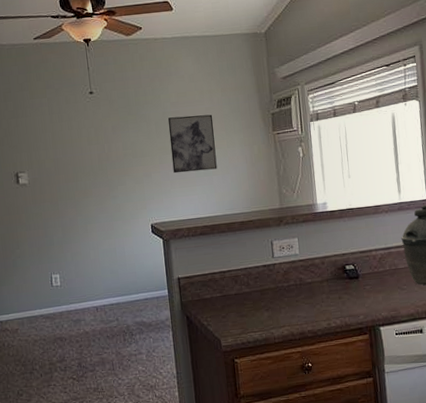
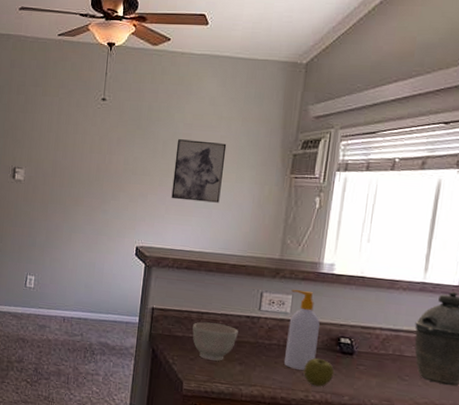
bowl: none [218,278,260,314] -> present [192,322,238,361]
soap bottle: none [296,231,329,303] -> present [284,289,321,370]
apple: none [321,288,347,314] -> present [303,358,334,387]

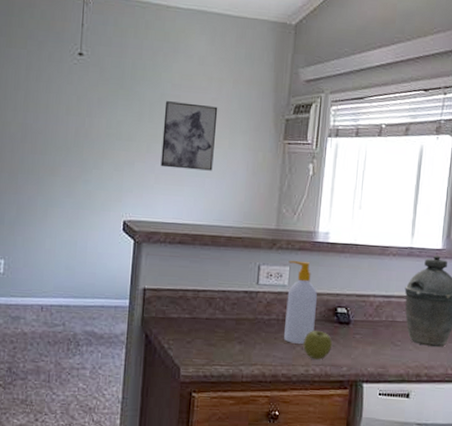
bowl: present [192,322,238,361] -> none [188,300,237,342]

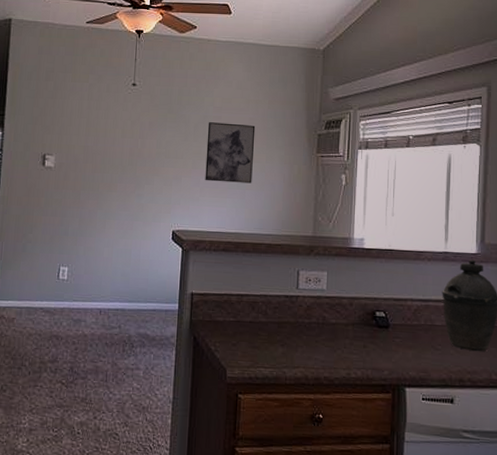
soap bottle: present [284,260,318,344] -> none [325,265,356,347]
apple: present [303,331,332,360] -> none [344,334,372,363]

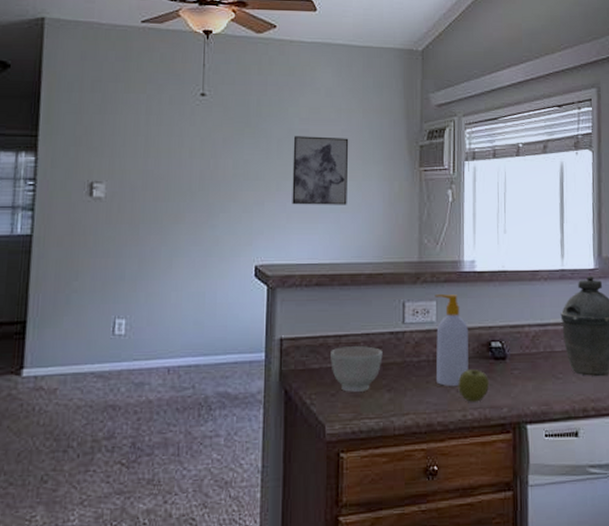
bowl: none [233,304,278,344] -> present [330,346,383,392]
soap bottle: none [325,265,356,347] -> present [435,293,469,386]
apple: none [344,334,372,363] -> present [458,370,489,402]

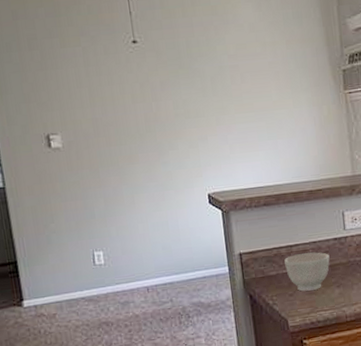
wall art: present [292,136,349,205] -> none [225,70,283,137]

